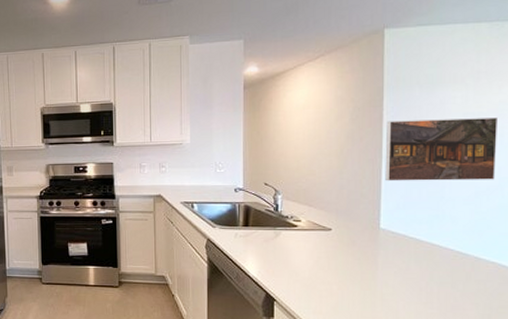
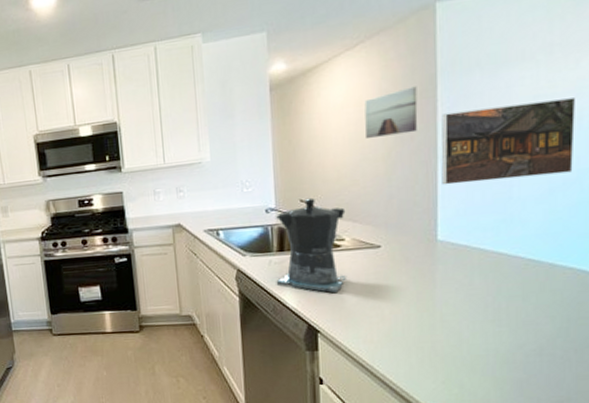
coffee maker: none [240,182,303,266] -> present [276,197,347,293]
wall art: none [323,96,367,136] -> present [364,86,418,138]

